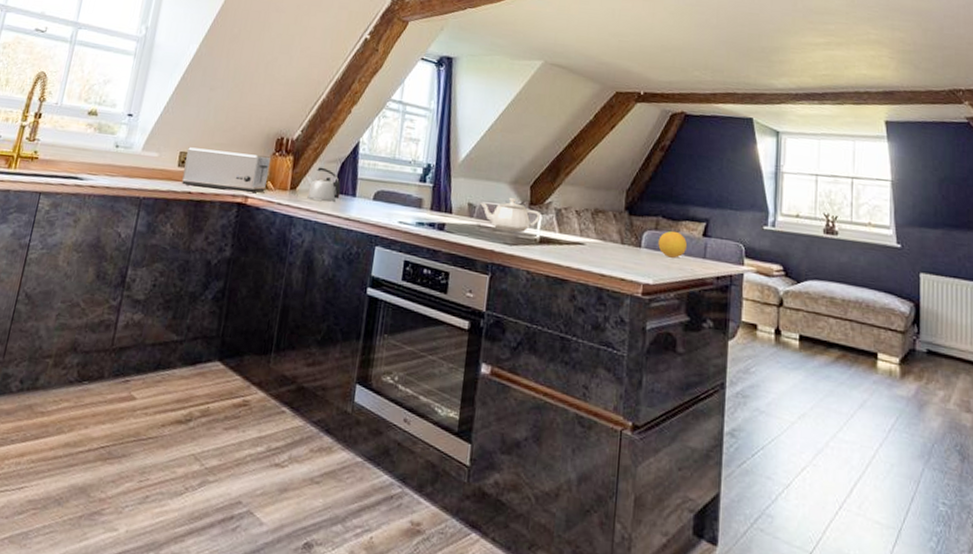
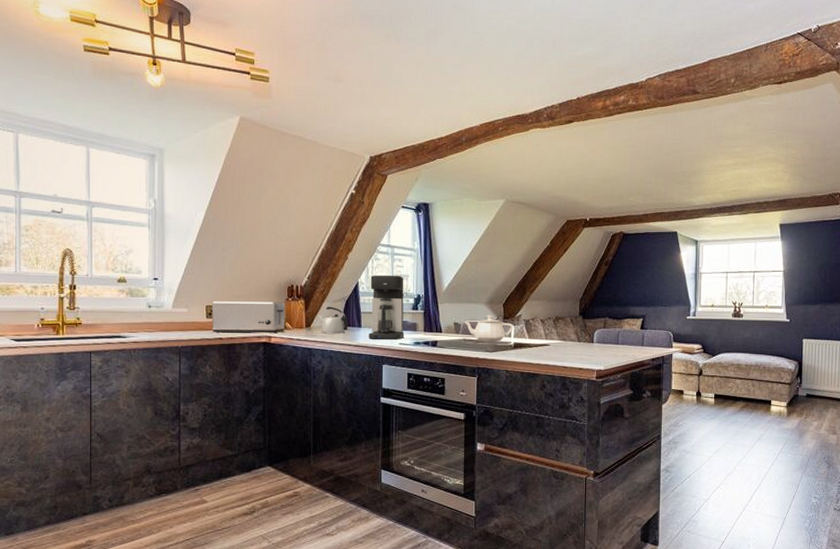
coffee maker: none [362,135,414,218] -> present [368,274,405,341]
fruit: present [658,230,688,258] -> none [607,327,629,348]

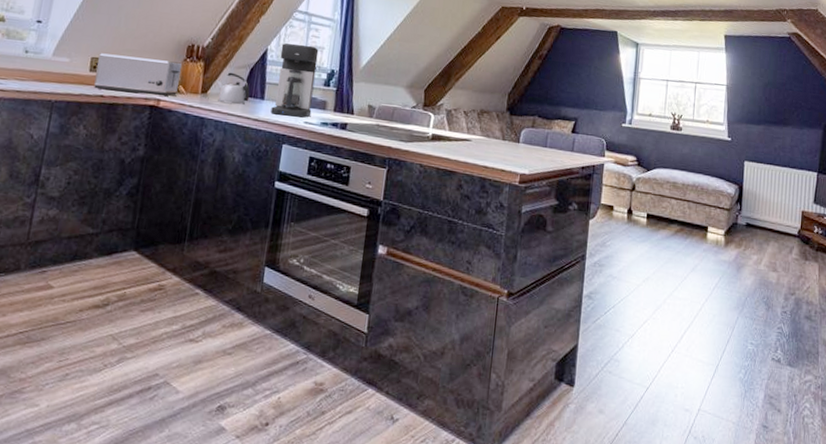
teapot: present [464,314,514,342] -> none [379,99,434,131]

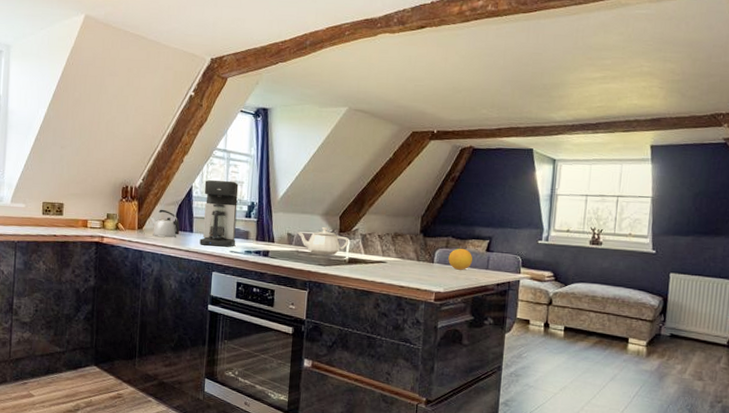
toaster: present [94,53,182,97] -> none [47,198,119,234]
teapot: none [379,99,434,131] -> present [298,226,349,256]
fruit: none [534,128,559,152] -> present [448,248,473,270]

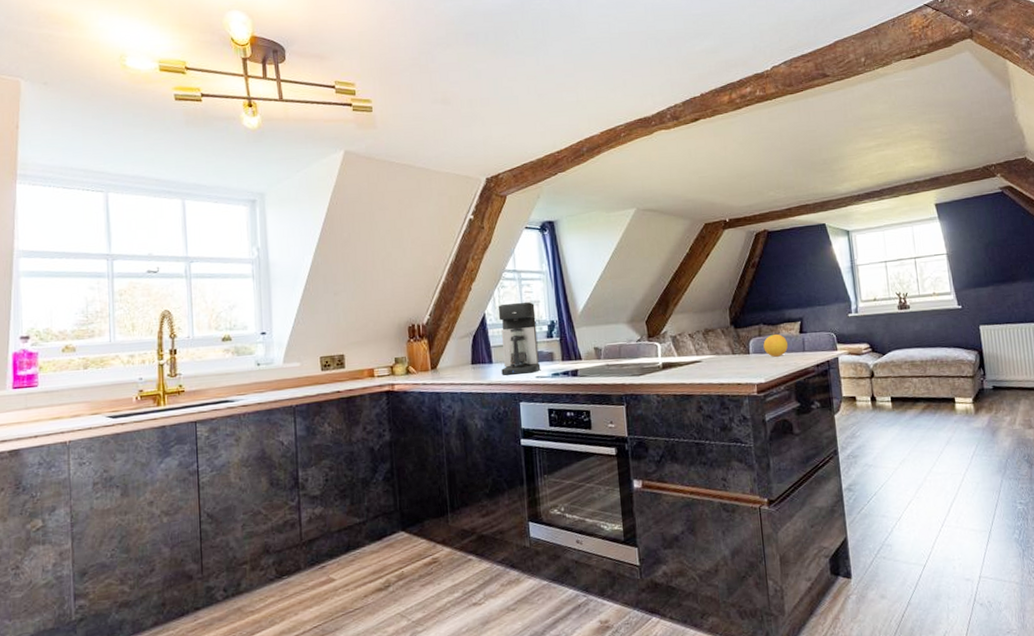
kettle: present [149,209,180,238] -> none [442,343,478,375]
teapot: present [298,226,349,256] -> none [605,334,660,366]

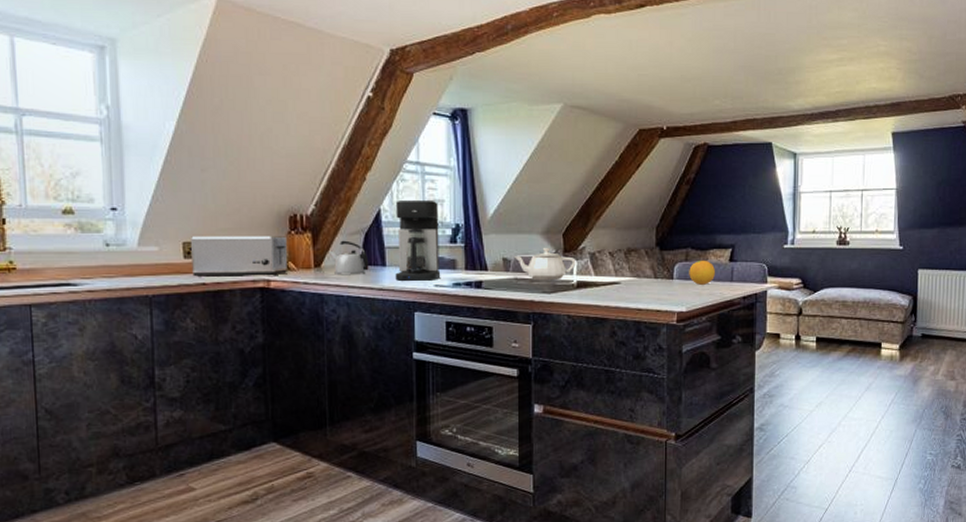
toaster: none [327,344,408,386] -> present [191,236,287,277]
kettle: none [442,343,478,375] -> present [328,240,369,276]
teapot: none [605,334,660,366] -> present [515,247,576,281]

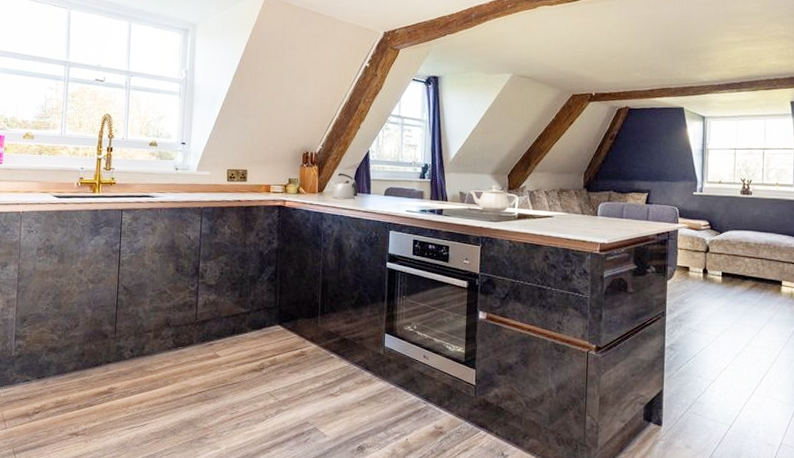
toaster: present [191,236,287,277] -> none [232,165,300,197]
coffee maker: present [395,199,441,282] -> none [377,144,413,208]
fruit: present [689,260,716,285] -> none [611,201,634,222]

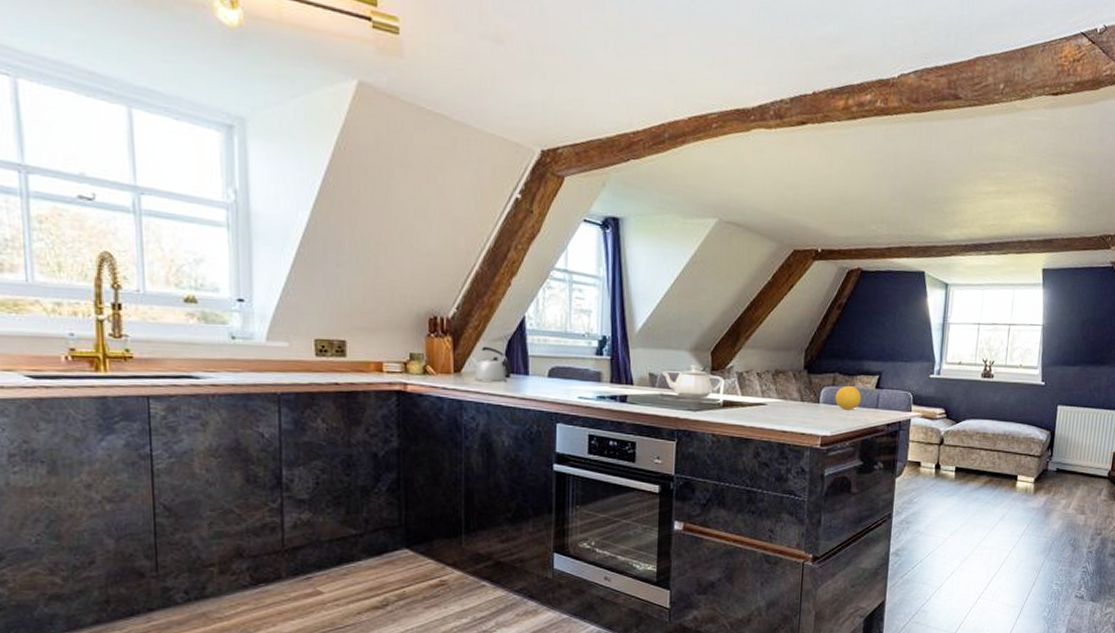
fruit: none [611,201,634,222] -> present [835,385,862,410]

